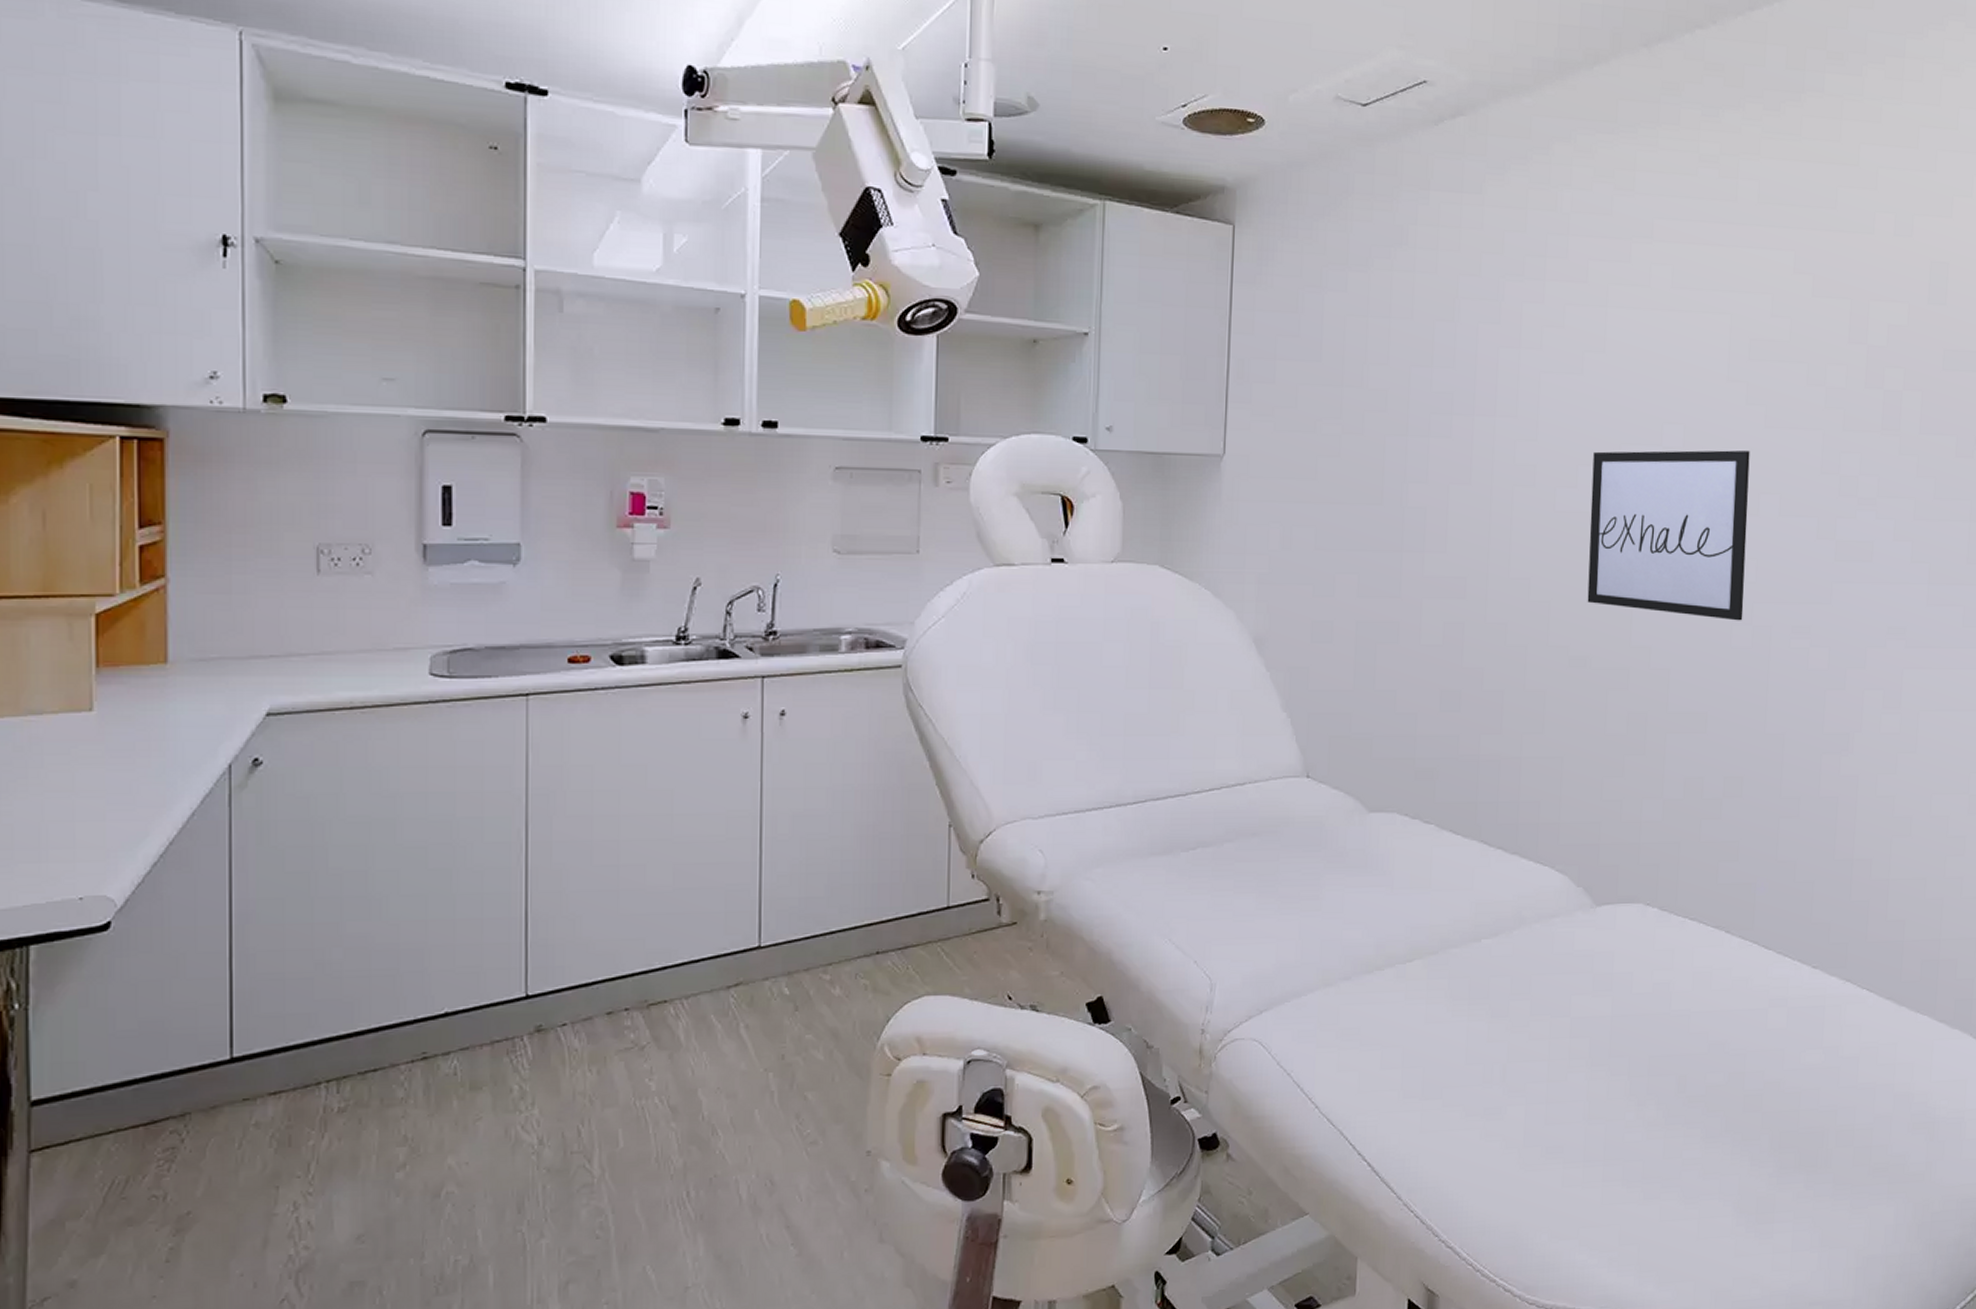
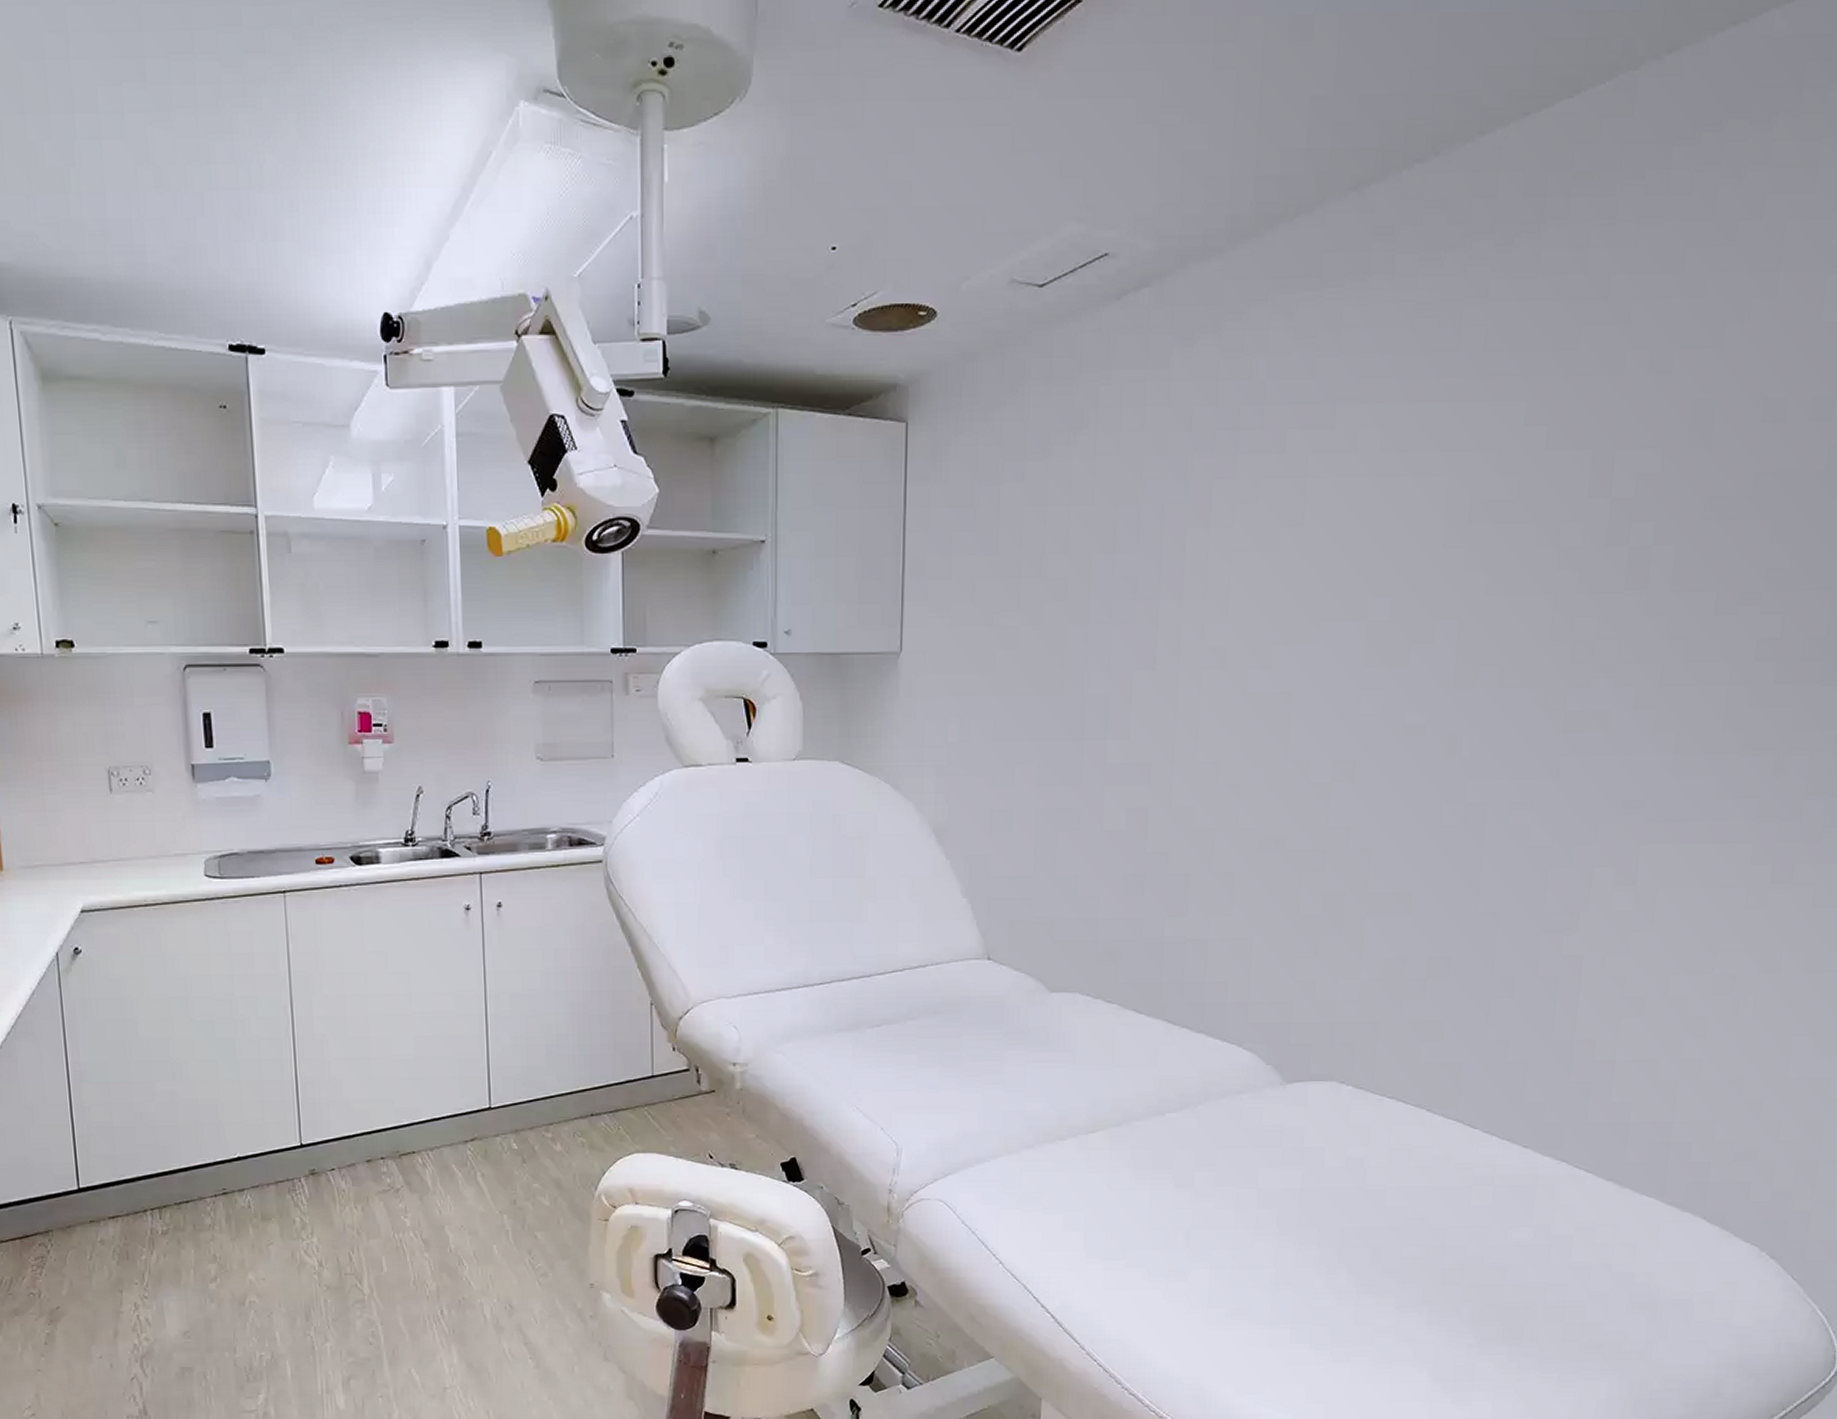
wall art: present [1587,450,1750,621] -> none [1280,621,1468,799]

